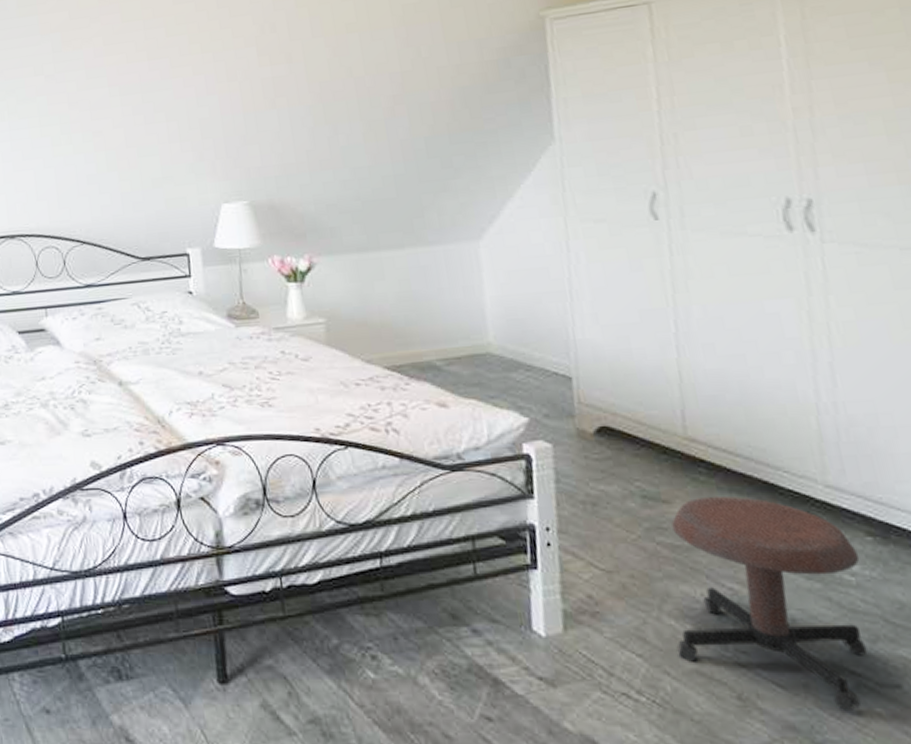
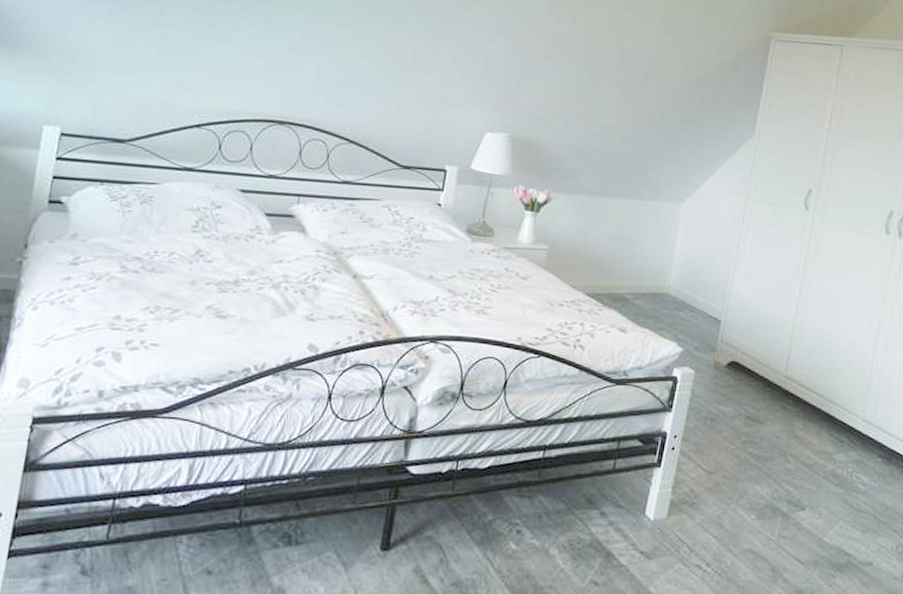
stool: present [671,495,868,710] -> none [741,421,871,580]

